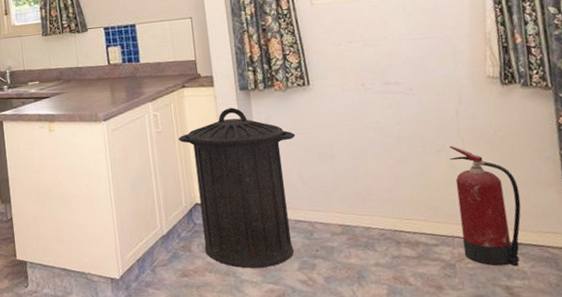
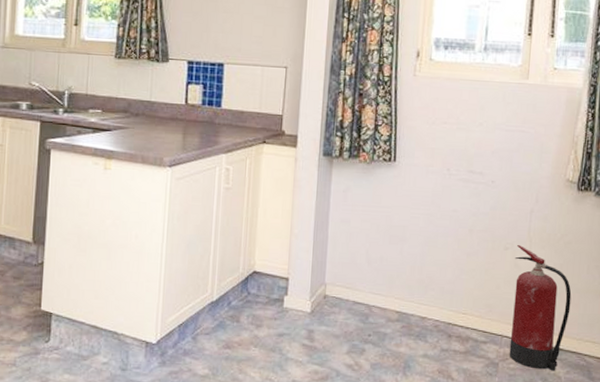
trash can: present [177,107,296,269] -> none [247,173,371,347]

